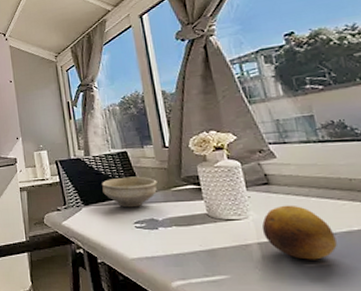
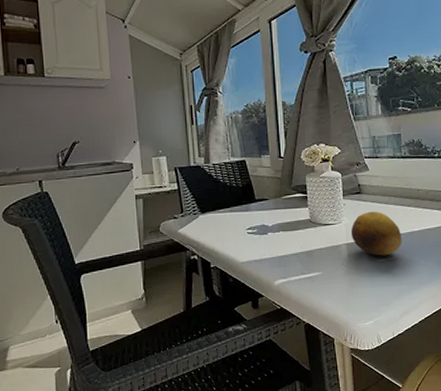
bowl: present [102,176,158,208] -> none [220,185,271,215]

